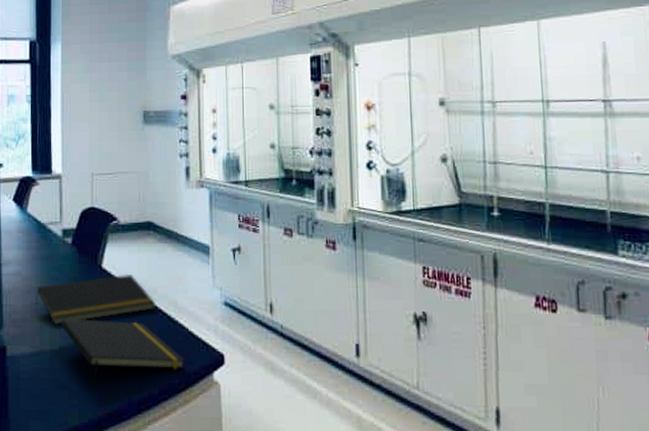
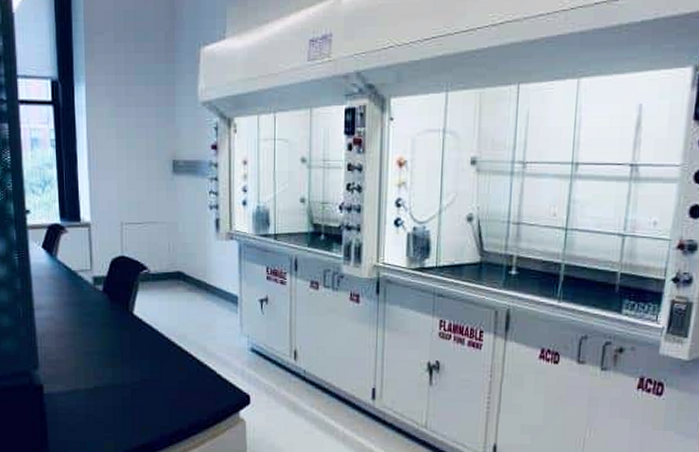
notepad: present [35,273,156,325] -> none [69,320,186,366]
notepad: present [60,318,185,388] -> none [94,360,213,423]

